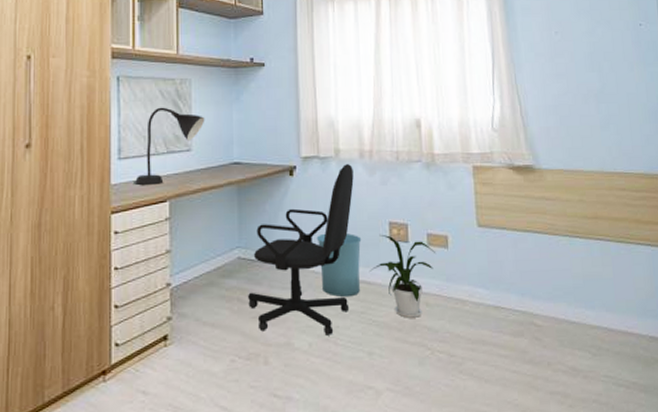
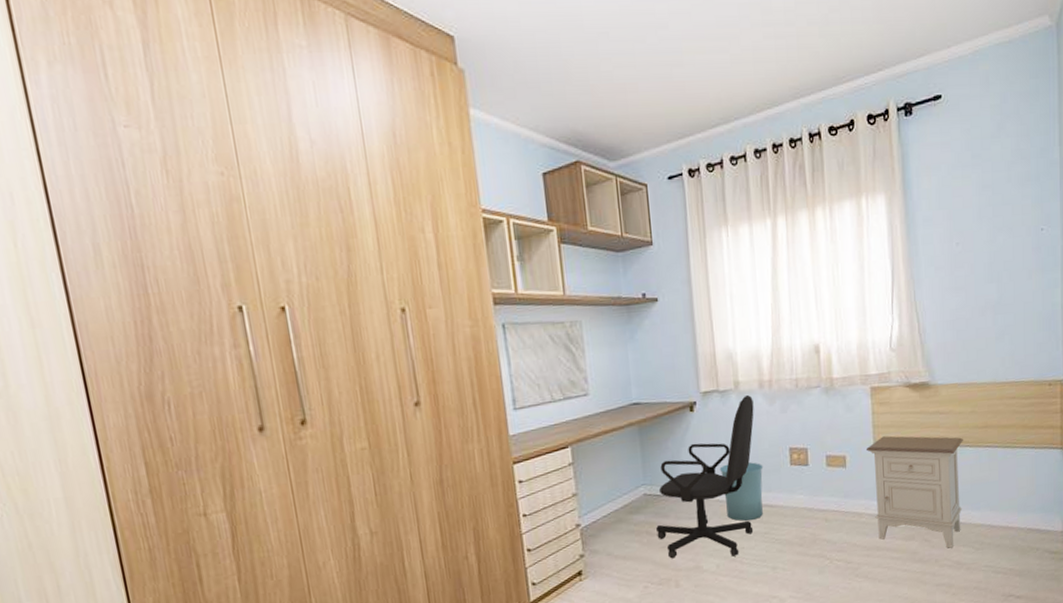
desk lamp: present [134,107,205,186] -> none [532,352,600,434]
house plant: present [370,234,435,318] -> none [772,460,834,534]
nightstand: none [468,218,575,351] -> present [865,435,963,548]

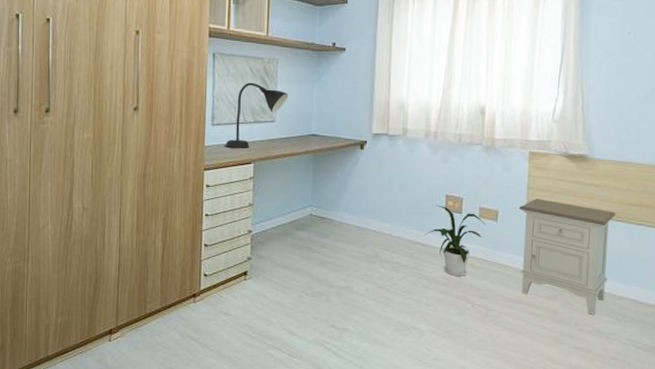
desk lamp: none [532,352,600,434] -> present [224,82,289,149]
office chair: present [656,395,754,559] -> none [316,142,418,284]
waste bin: present [719,462,763,521] -> none [380,200,420,254]
house plant: none [772,460,834,534] -> present [425,204,485,276]

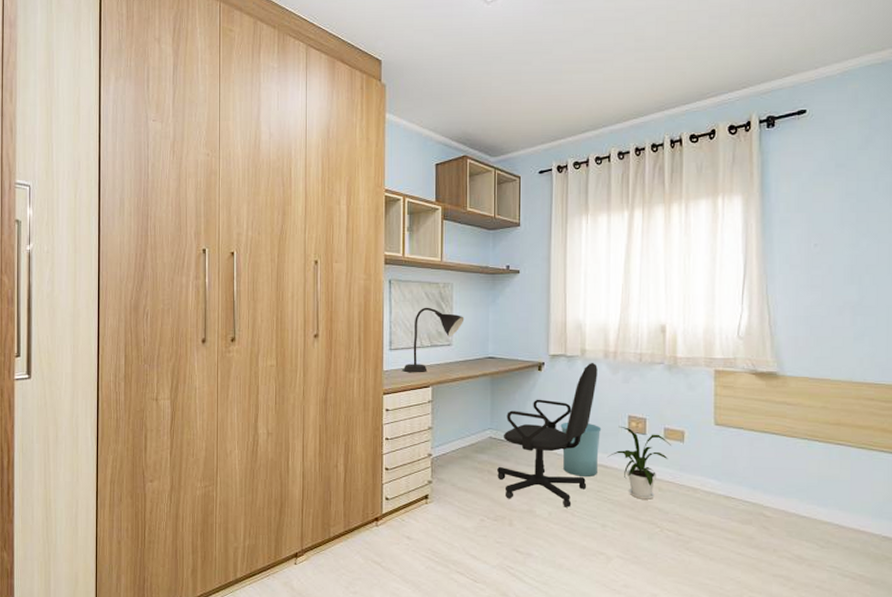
office chair: none [316,142,418,284] -> present [497,363,598,508]
waste bin: none [380,200,420,254] -> present [560,422,602,476]
nightstand: present [518,198,616,315] -> none [705,418,812,540]

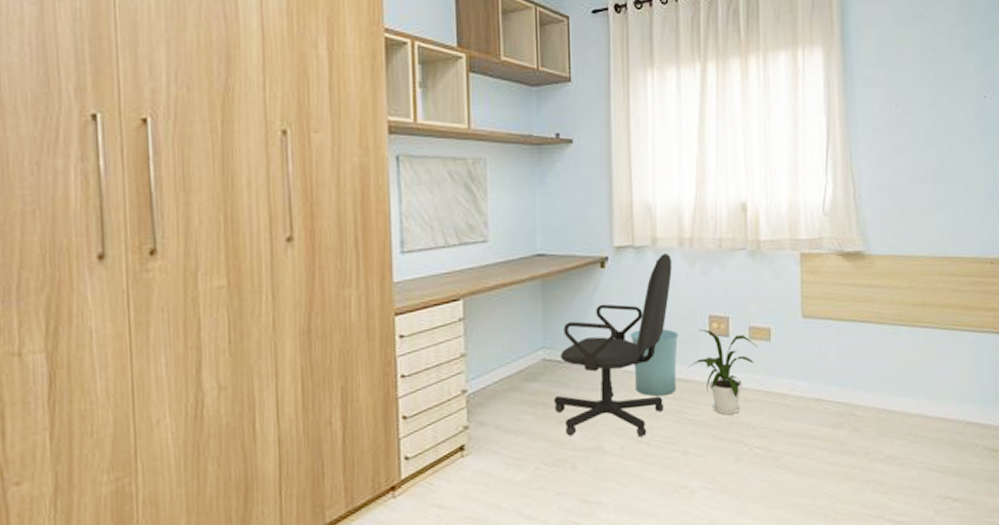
desk lamp: present [402,307,465,373] -> none [421,191,504,283]

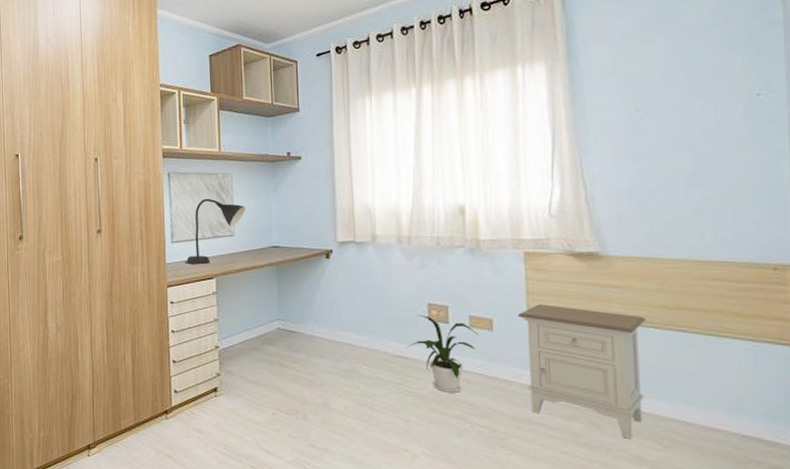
desk lamp: none [421,191,504,283] -> present [185,198,246,265]
office chair: present [554,254,672,437] -> none [288,249,391,401]
waste bin: present [630,329,679,396] -> none [353,311,399,368]
nightstand: none [792,308,899,440] -> present [517,304,646,439]

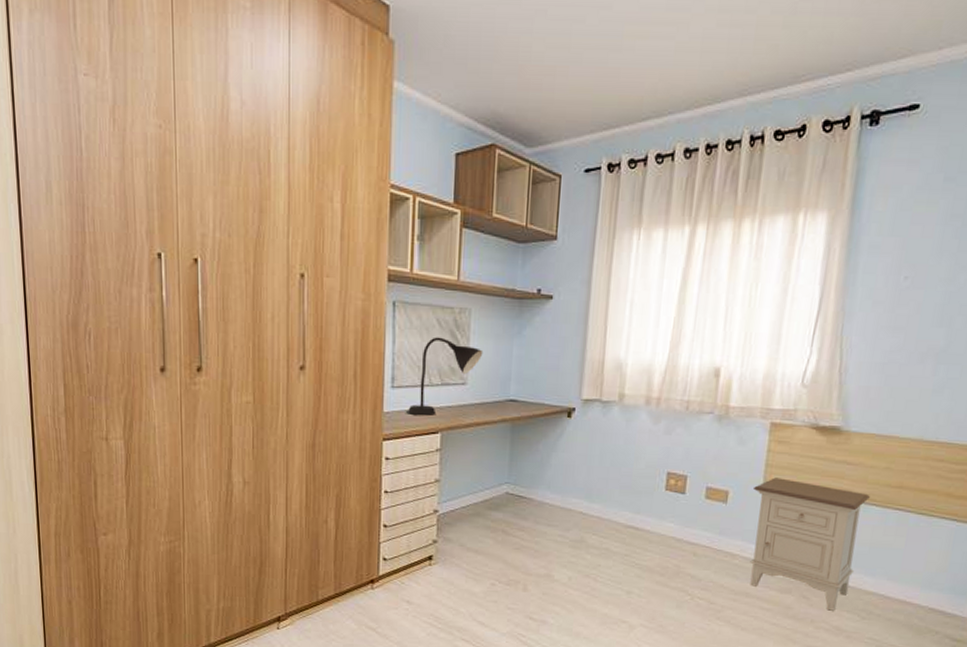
house plant: present [407,314,478,393] -> none [640,483,712,565]

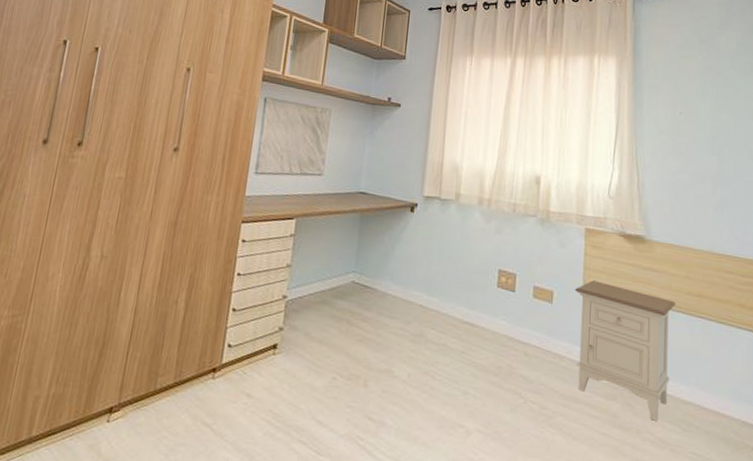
desk lamp: present [406,337,483,417] -> none [266,131,340,203]

